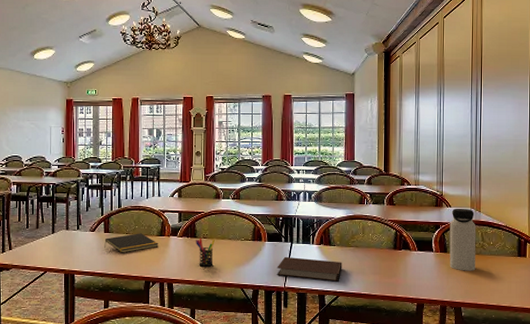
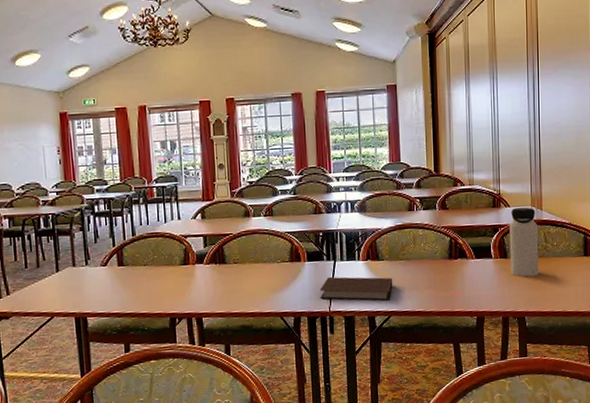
notepad: present [104,233,159,253] -> none [119,263,183,288]
pen holder: present [196,237,215,267] -> none [225,263,247,296]

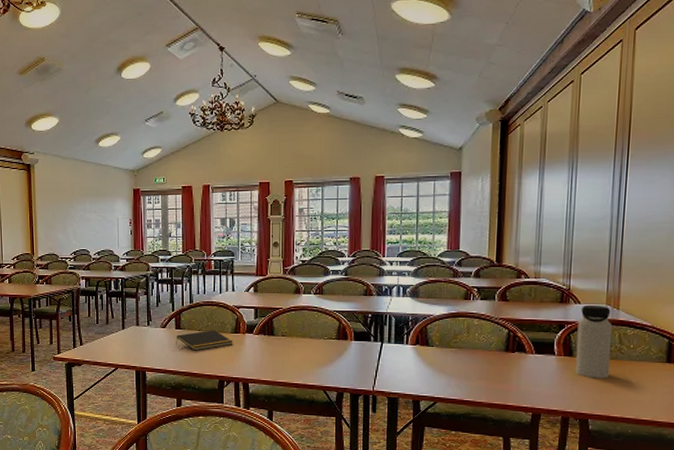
notepad: none [119,263,183,288] -> present [176,330,233,351]
notebook: present [319,276,393,301] -> none [364,357,442,386]

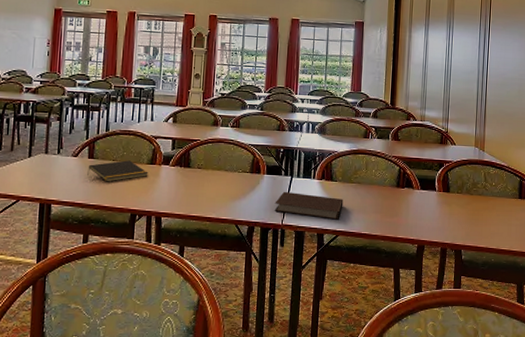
notebook: none [364,357,442,386] -> present [274,191,344,220]
water bottle: present [575,304,613,378] -> none [451,146,480,212]

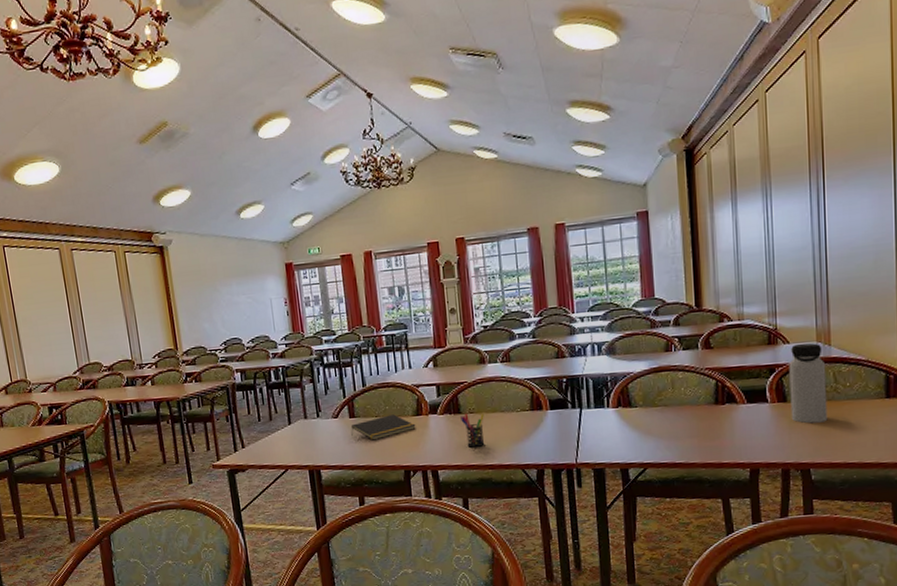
pen holder: none [189,168,210,200] -> present [460,413,485,448]
notebook: present [274,191,344,220] -> none [564,425,649,452]
water bottle: none [451,146,480,212] -> present [789,343,828,424]

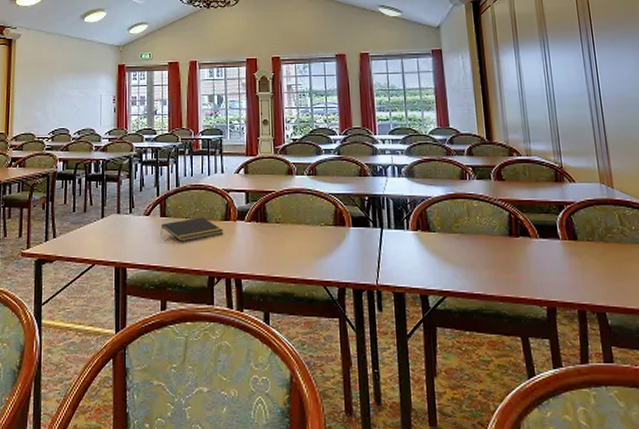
pen holder: present [460,413,485,448] -> none [267,222,289,258]
water bottle: present [789,343,828,424] -> none [576,183,618,264]

